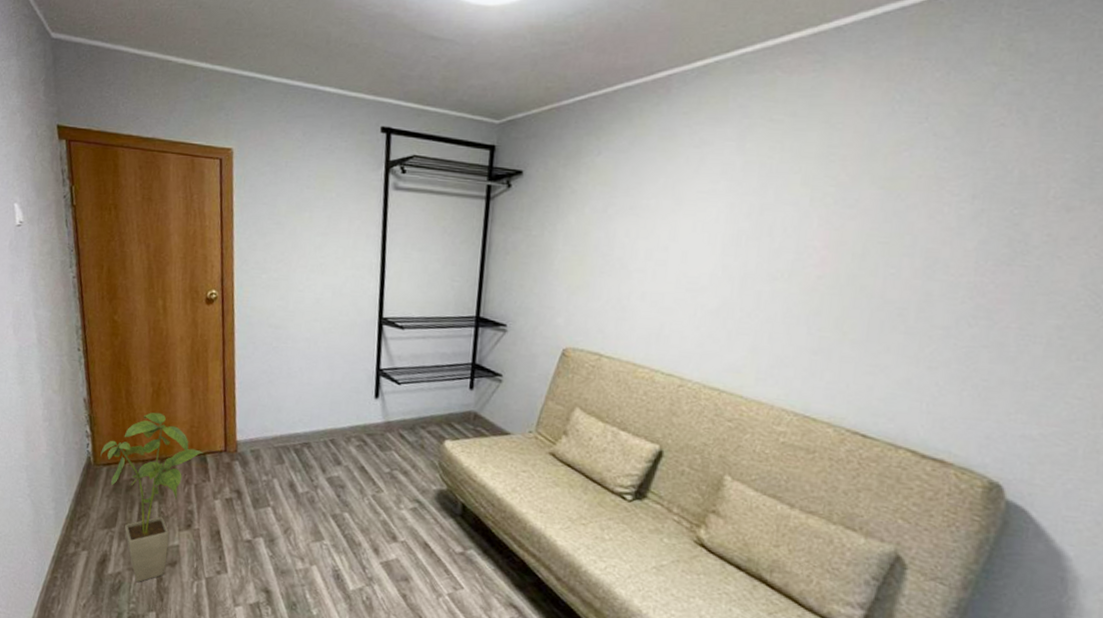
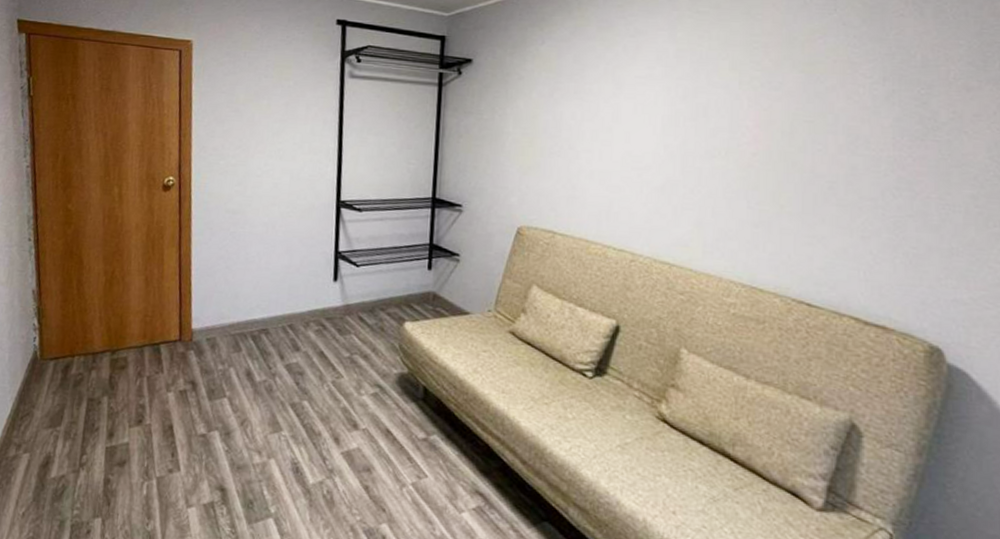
house plant: present [100,412,204,583] -> none [48,302,157,486]

